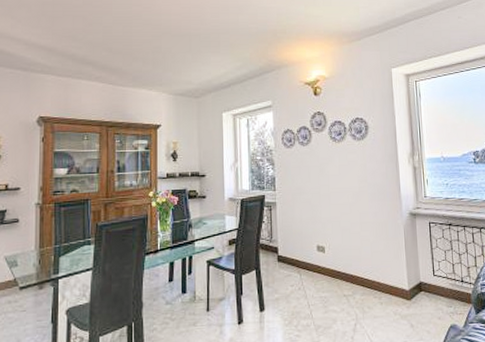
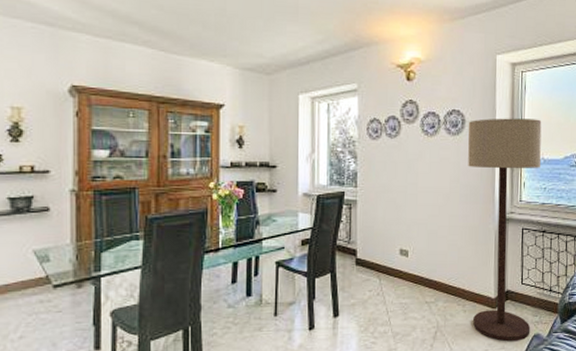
floor lamp: none [371,122,447,333] -> present [468,118,542,342]

